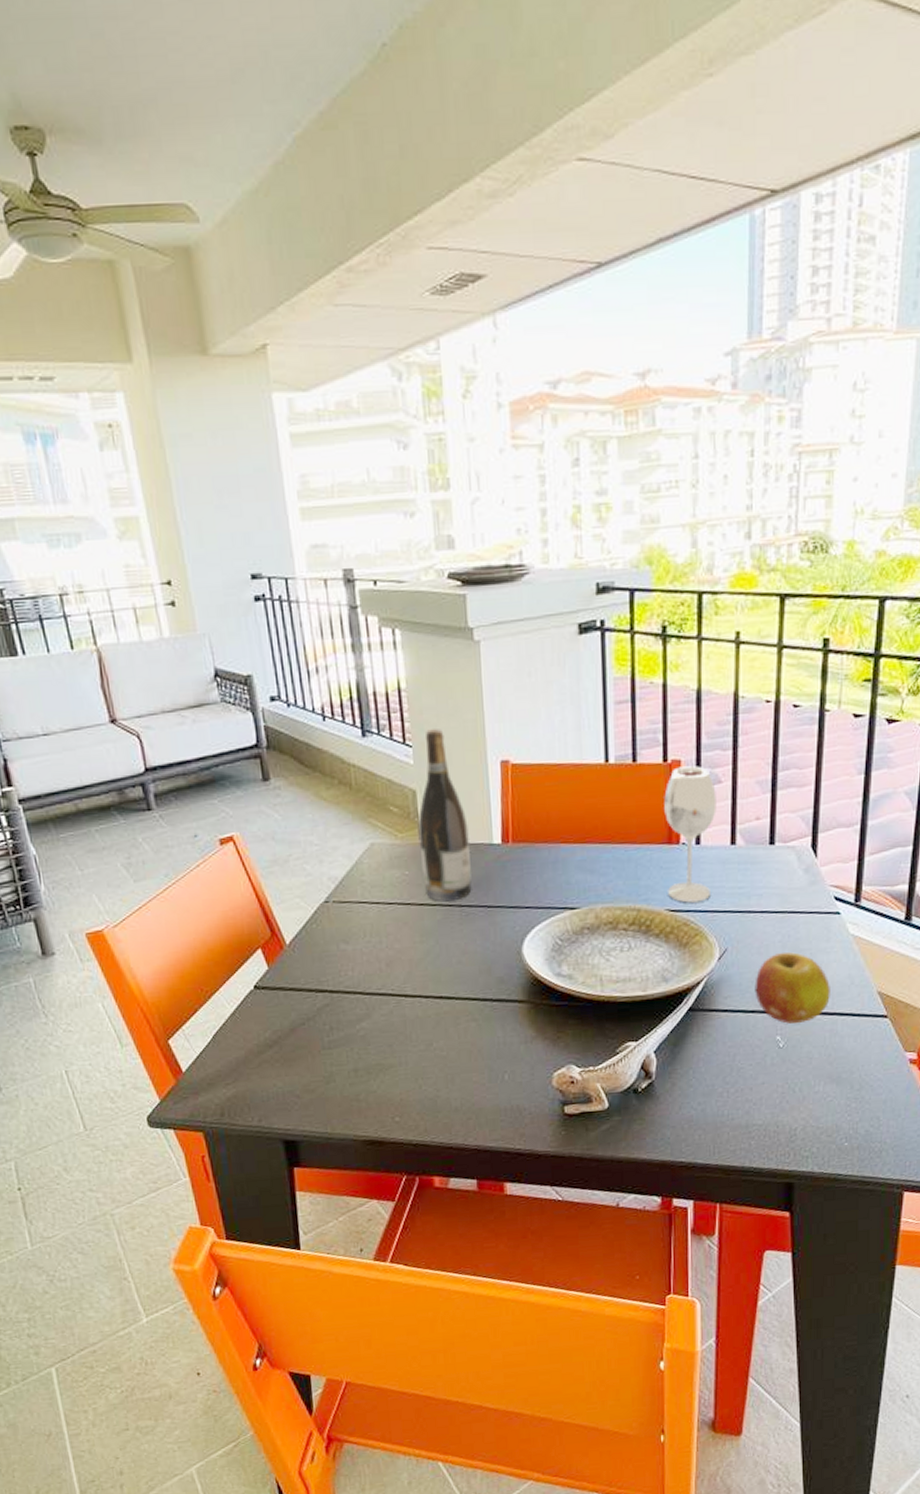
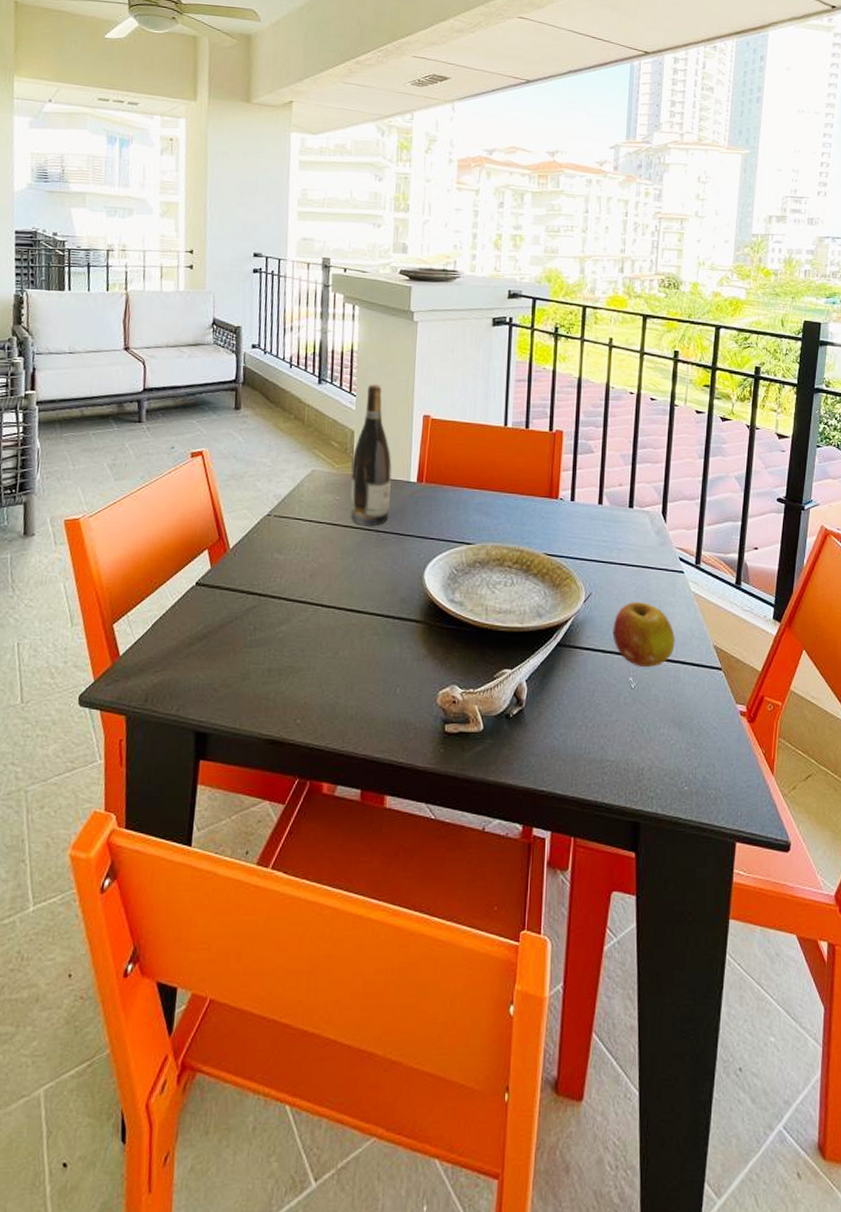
wineglass: present [664,766,717,903] -> none [546,436,589,550]

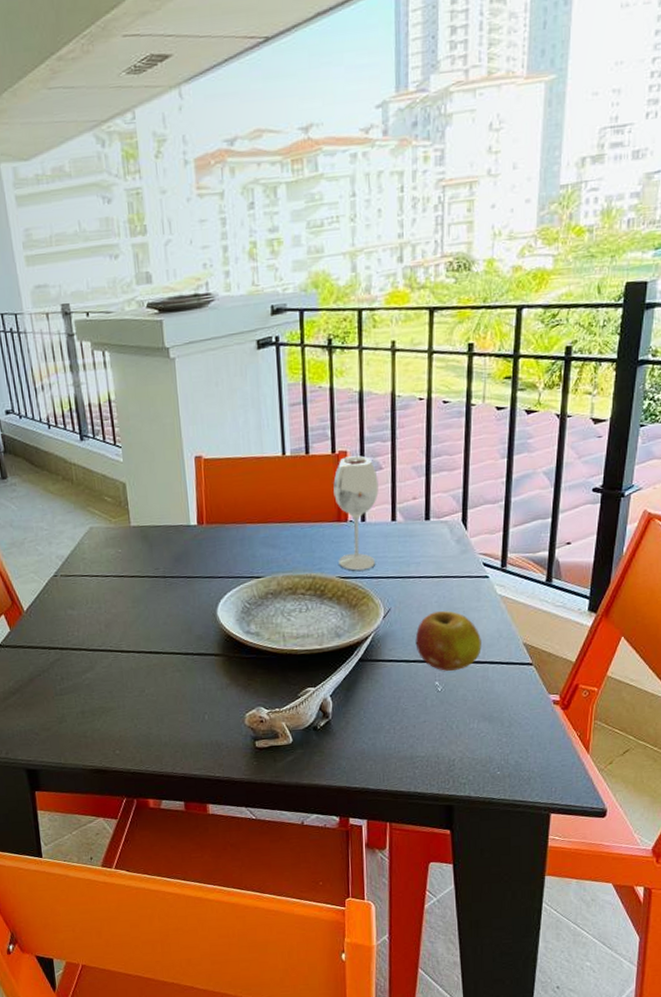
wine bottle: present [350,384,392,526] -> none [128,432,174,574]
wineglass: none [546,436,589,550] -> present [333,455,379,571]

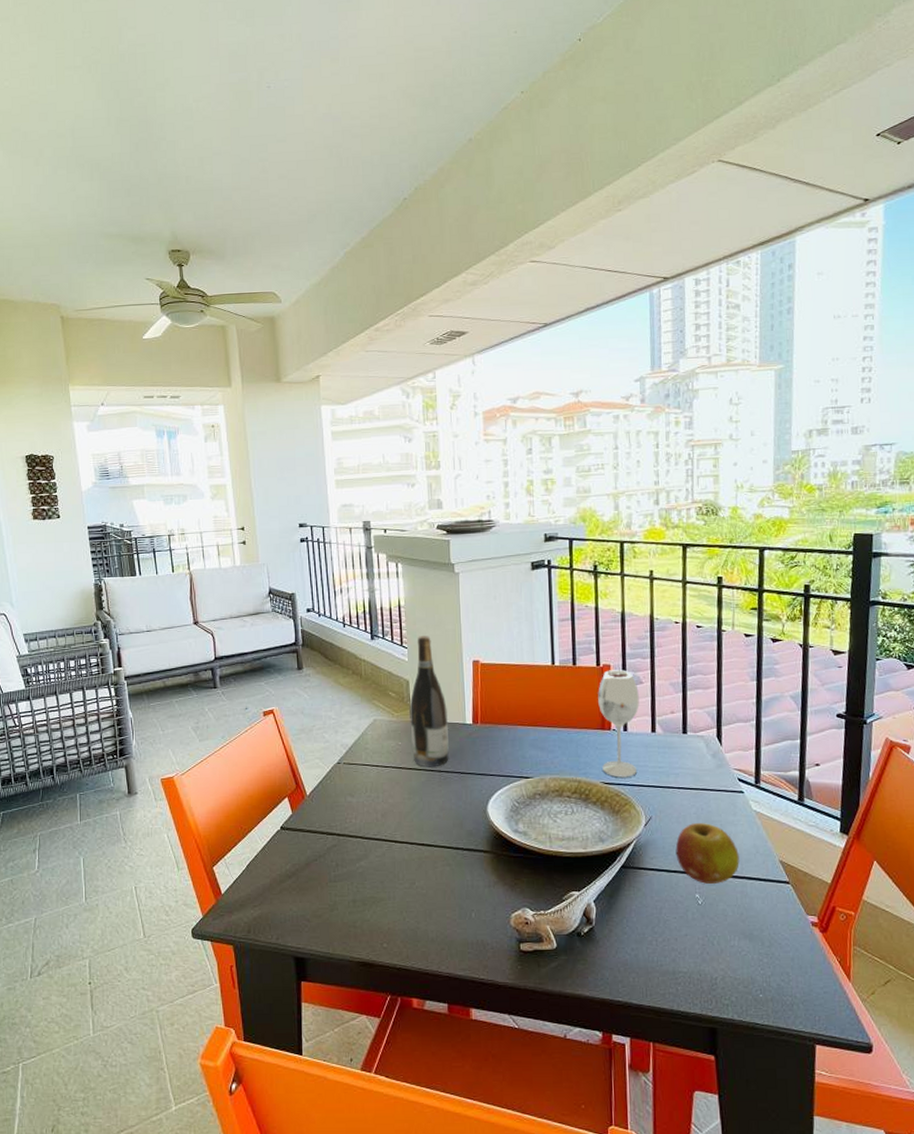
wine bottle: none [128,432,174,574] -> present [409,636,449,767]

